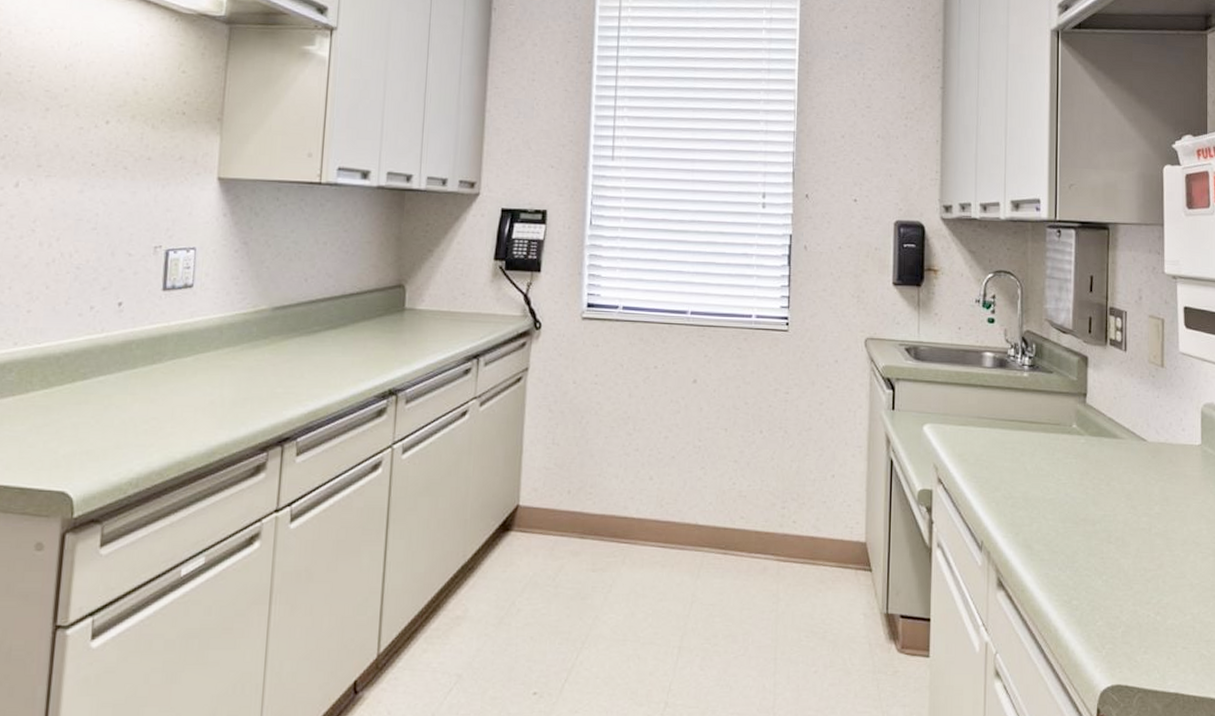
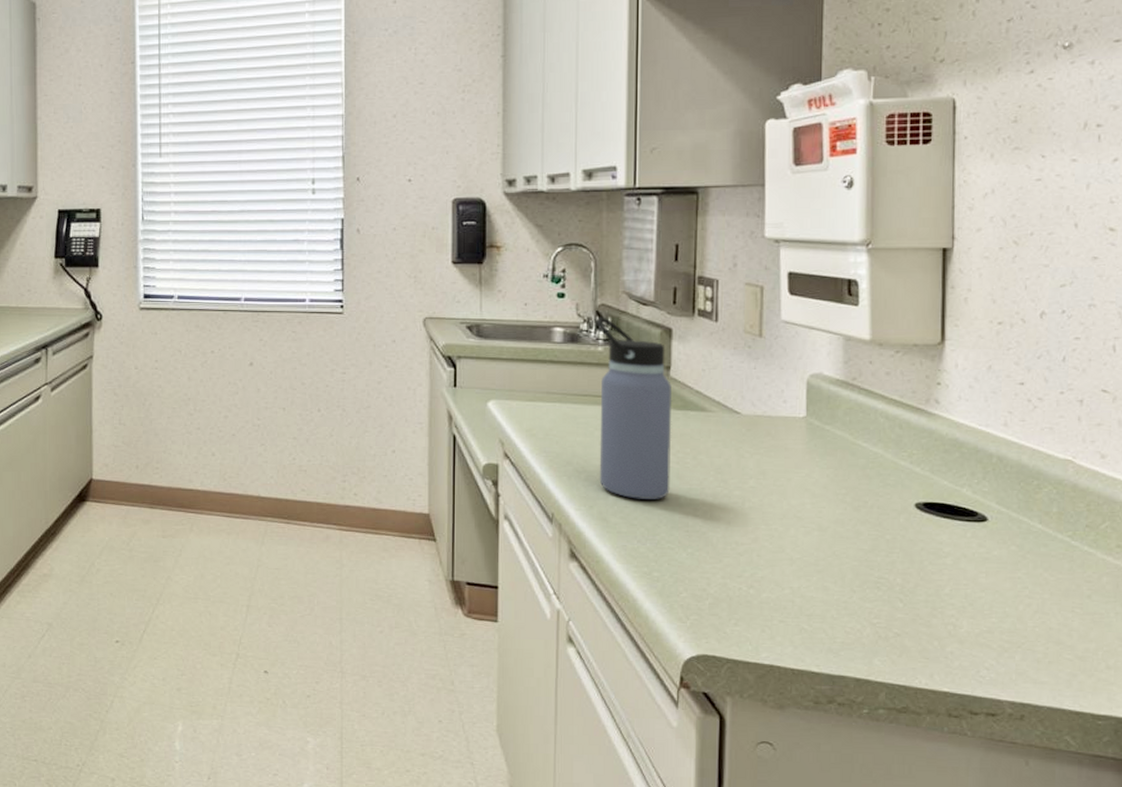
water bottle: none [1022,343,1089,526] -> present [596,317,672,499]

